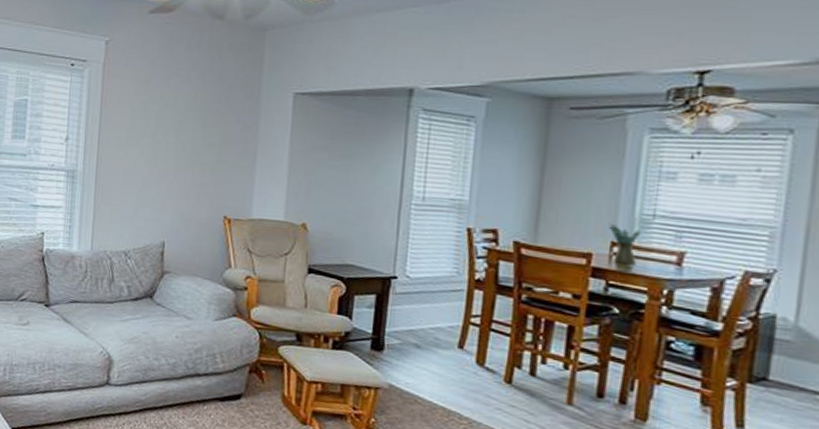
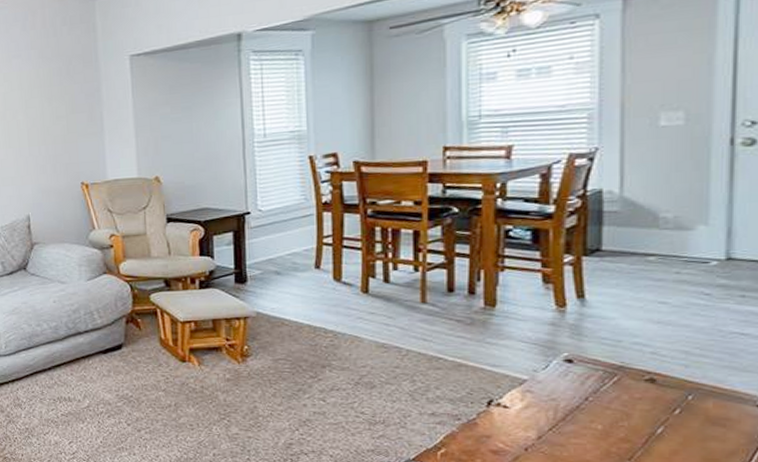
vase: present [608,223,641,272] -> none [439,129,470,173]

